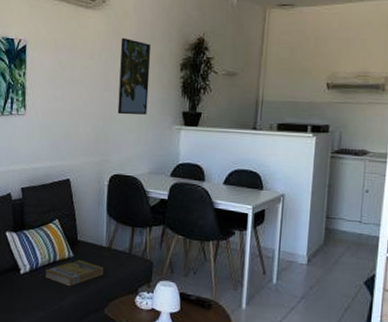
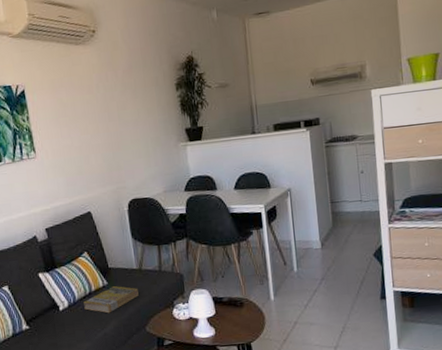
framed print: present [117,37,151,115] -> none [115,67,153,142]

